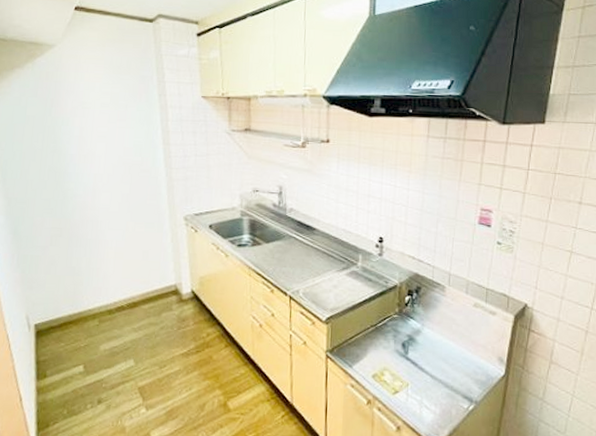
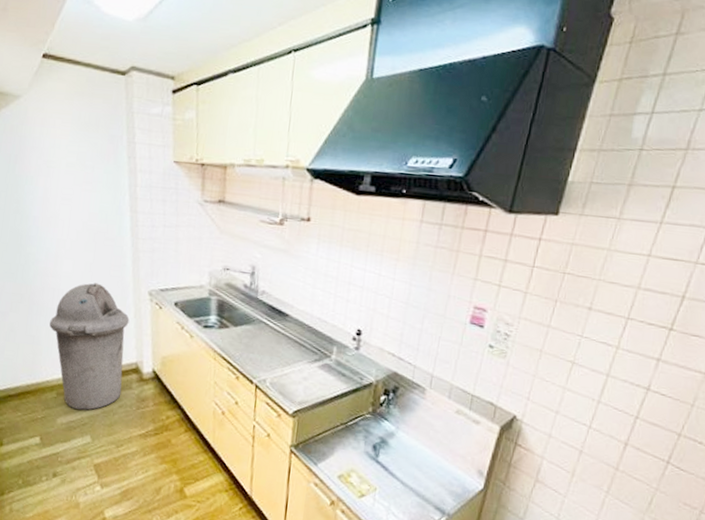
trash can: none [89,212,167,335] -> present [49,283,129,410]

